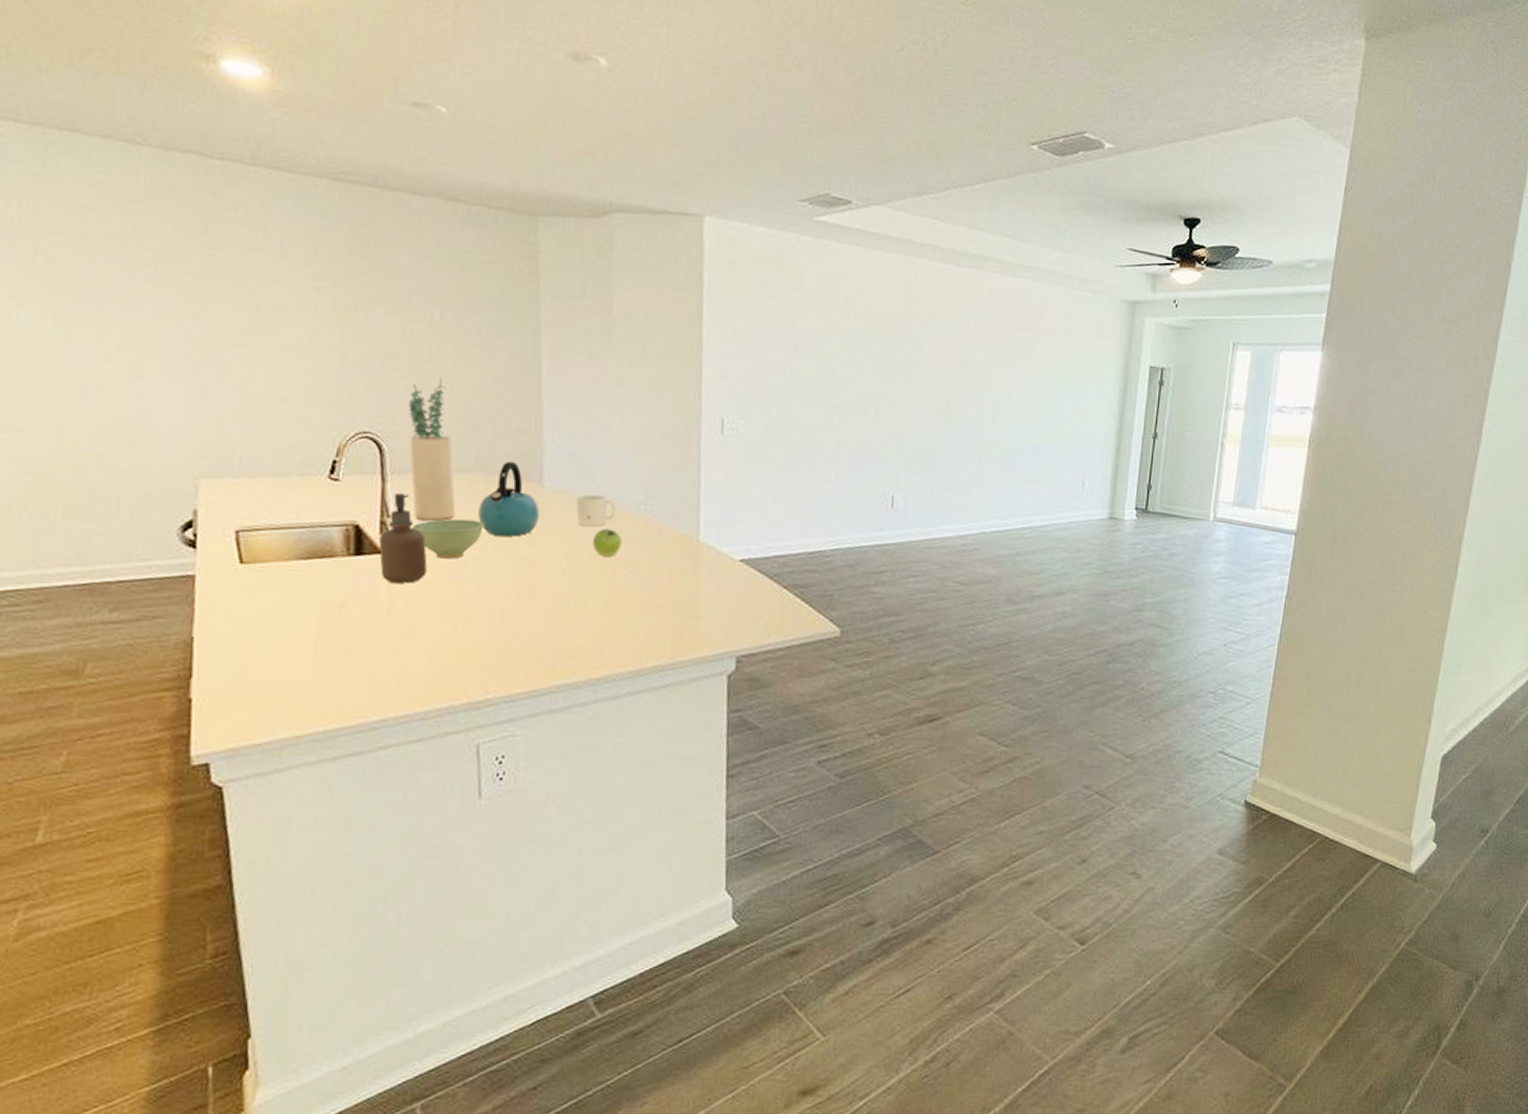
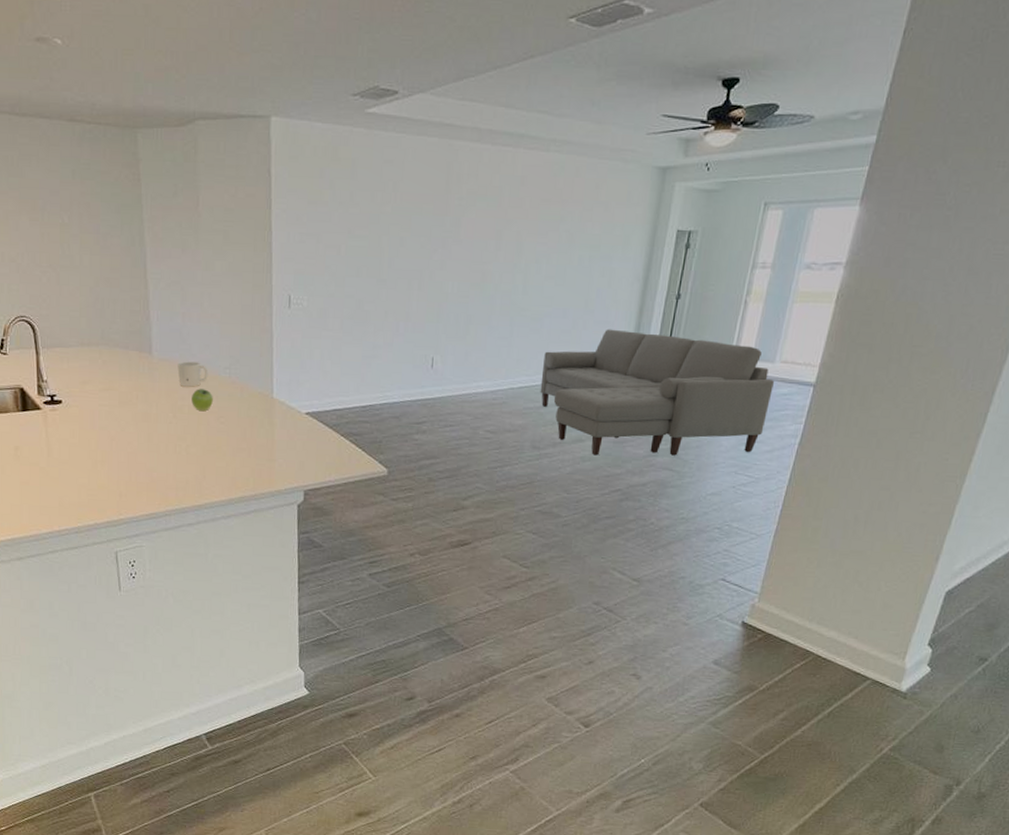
soap dispenser: present [379,492,427,583] -> none [38,362,72,432]
vase: present [408,378,456,521] -> none [51,270,90,384]
bowl: present [411,518,484,559] -> none [59,382,111,414]
kettle: present [478,462,540,537] -> none [106,336,151,396]
sofa: none [1014,468,1256,611] -> present [540,329,774,456]

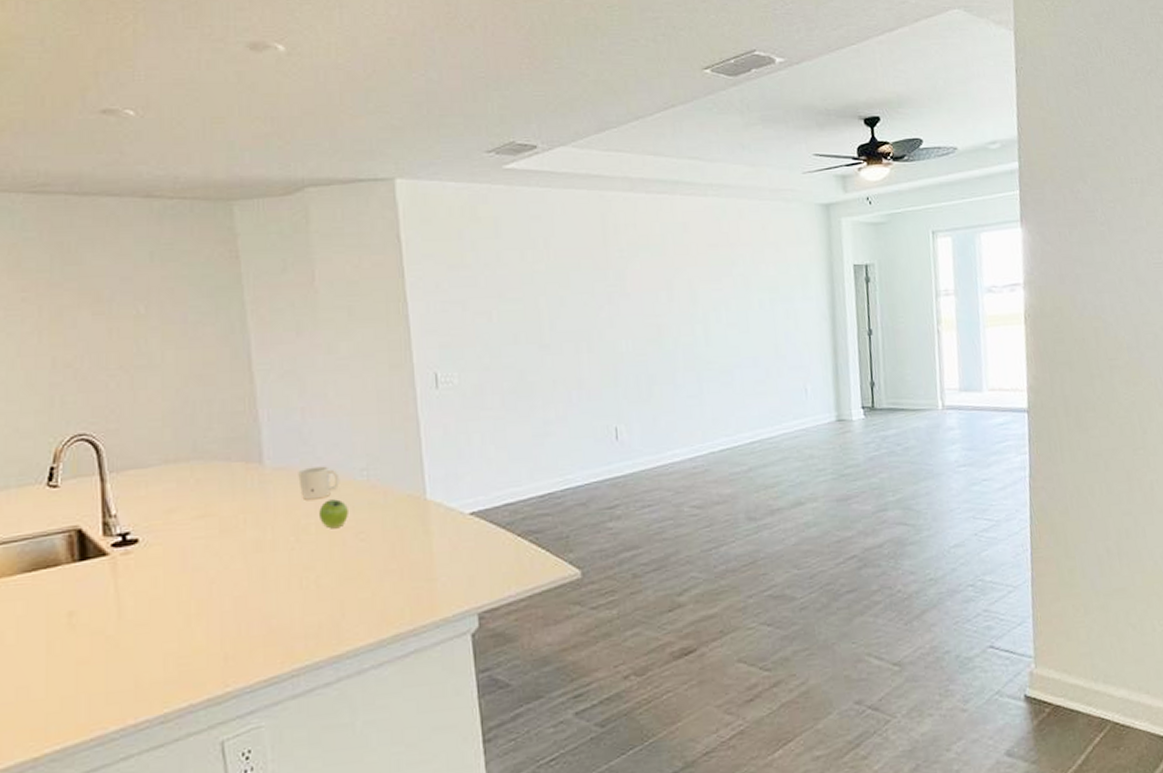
sofa: present [540,329,774,456] -> none [741,373,990,519]

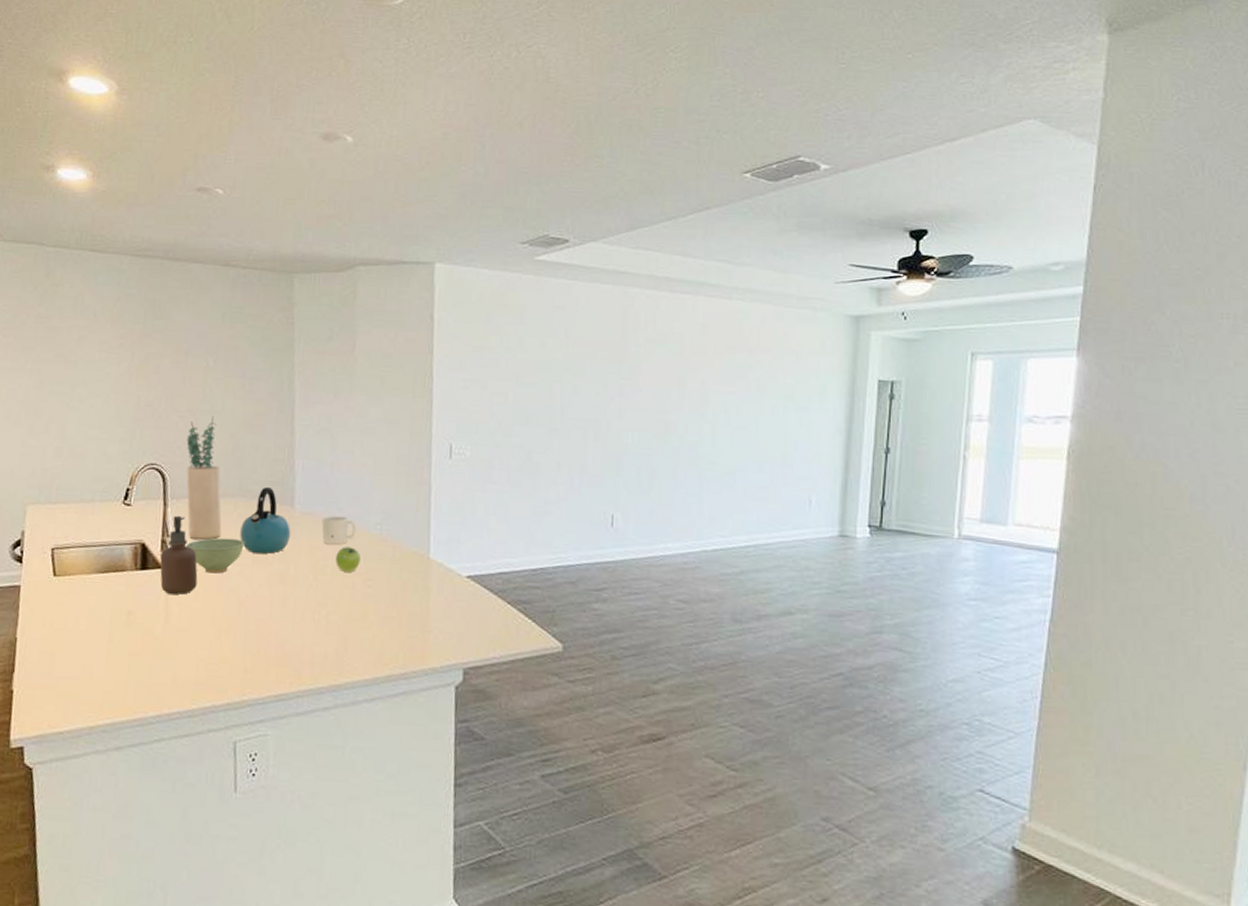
soap dispenser: none [103,490,154,584] -> present [159,515,198,595]
vase: none [121,370,178,516] -> present [186,416,222,540]
bowl: none [134,508,208,553] -> present [185,537,245,574]
kettle: none [201,445,263,522] -> present [240,487,291,554]

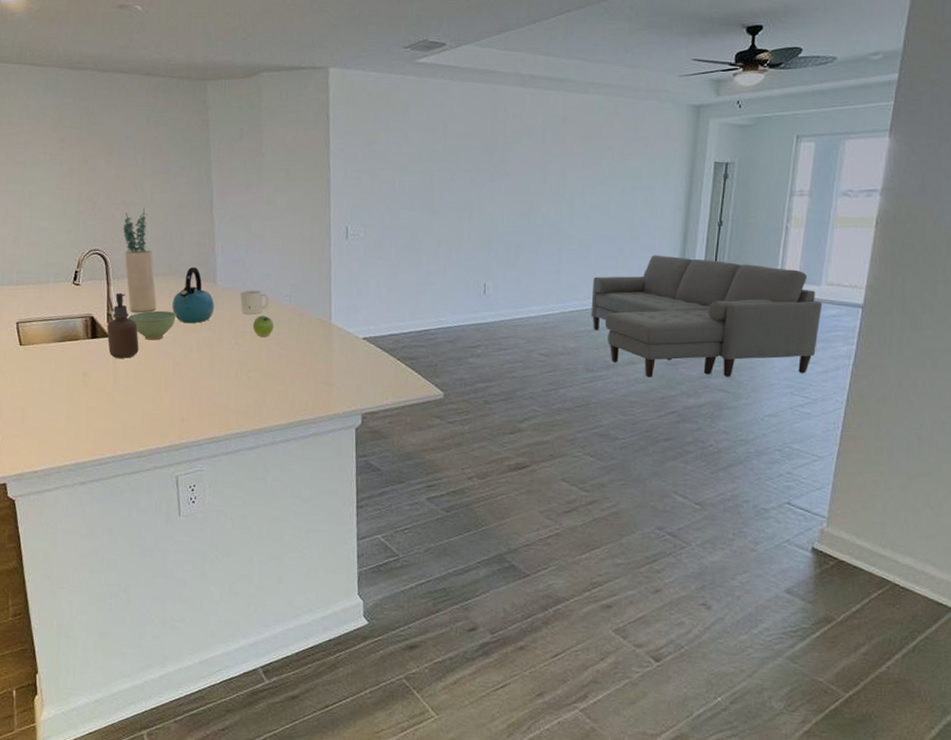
sofa: none [738,485,1010,633] -> present [591,255,822,378]

